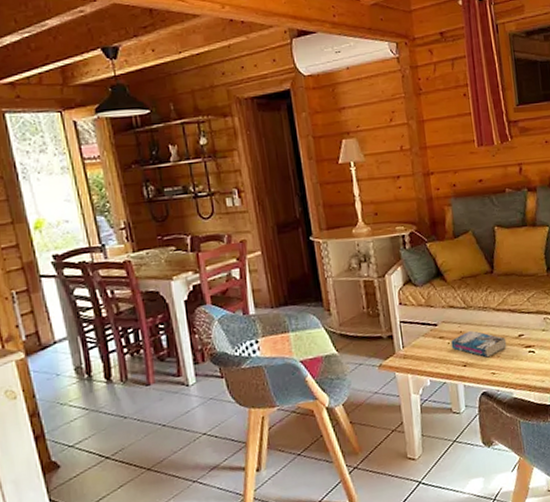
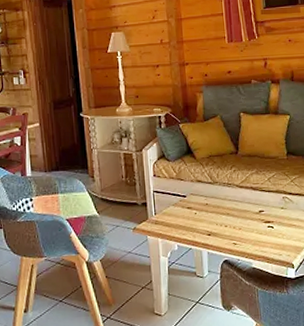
book: present [451,331,507,358] -> none [197,204,248,229]

